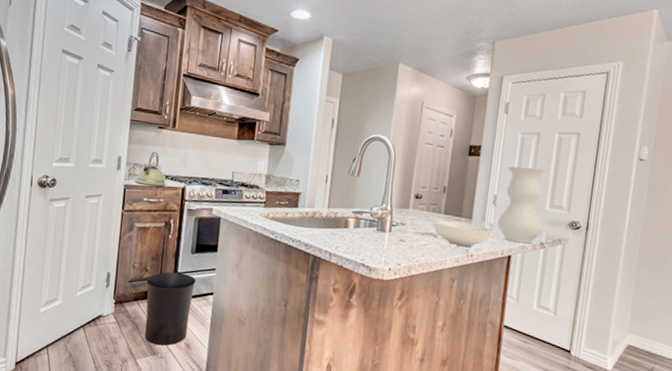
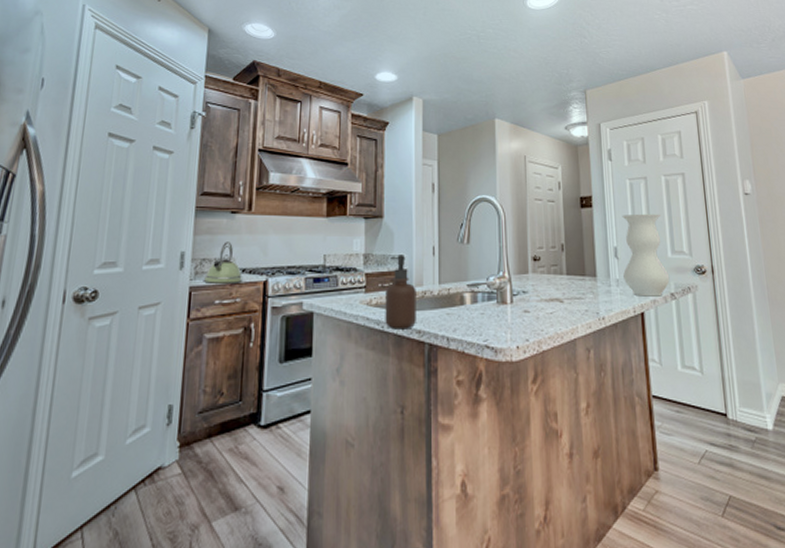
waste bin: present [144,272,196,346] -> none [221,390,288,495]
soap dispenser: none [278,179,308,241] -> present [385,255,416,330]
bowl: present [434,220,493,247] -> none [557,281,621,308]

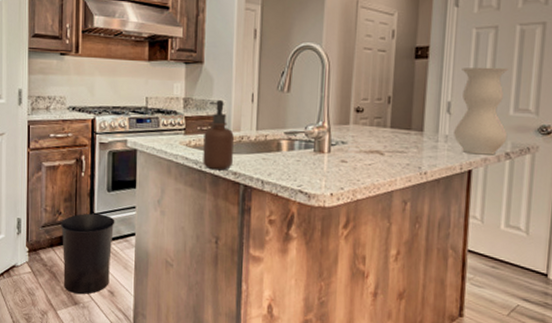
kettle: present [204,242,242,283] -> none [40,81,73,120]
waste bin: none [221,390,288,495] -> present [61,213,115,294]

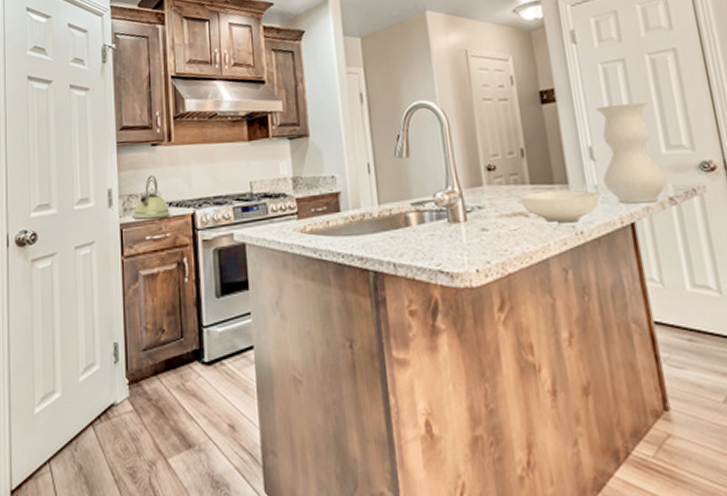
kettle: none [40,81,73,120] -> present [133,175,170,220]
waste bin: present [61,213,115,294] -> none [165,326,229,432]
soap dispenser: present [203,100,234,170] -> none [319,175,357,257]
bowl: none [379,135,449,163] -> present [520,190,601,222]

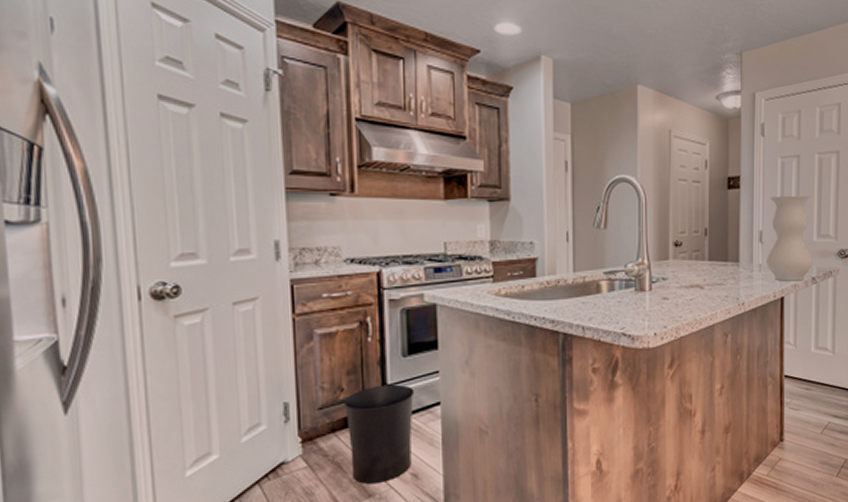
kettle: present [133,175,170,220] -> none [307,228,352,275]
waste bin: none [165,326,229,432] -> present [344,384,415,484]
bowl: present [520,190,601,222] -> none [698,267,763,294]

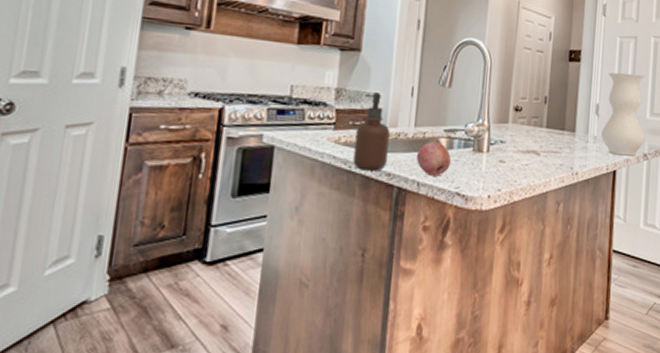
waste bin: present [344,384,415,484] -> none [157,225,239,332]
soap dispenser: none [515,241,549,320] -> present [353,92,390,171]
fruit: none [579,284,615,319] -> present [417,140,452,176]

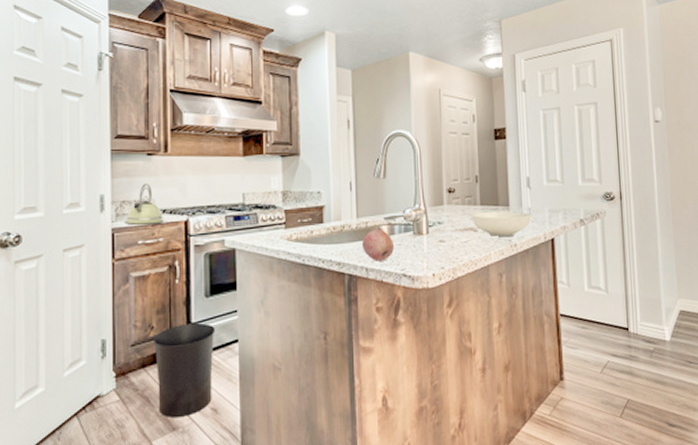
kettle: none [148,60,194,108] -> present [126,183,163,225]
waste bin: none [157,225,239,332] -> present [154,322,216,417]
soap dispenser: present [353,92,390,171] -> none [305,191,336,262]
bowl: none [536,135,597,163] -> present [471,211,532,236]
vase: present [601,72,645,156] -> none [535,143,580,224]

